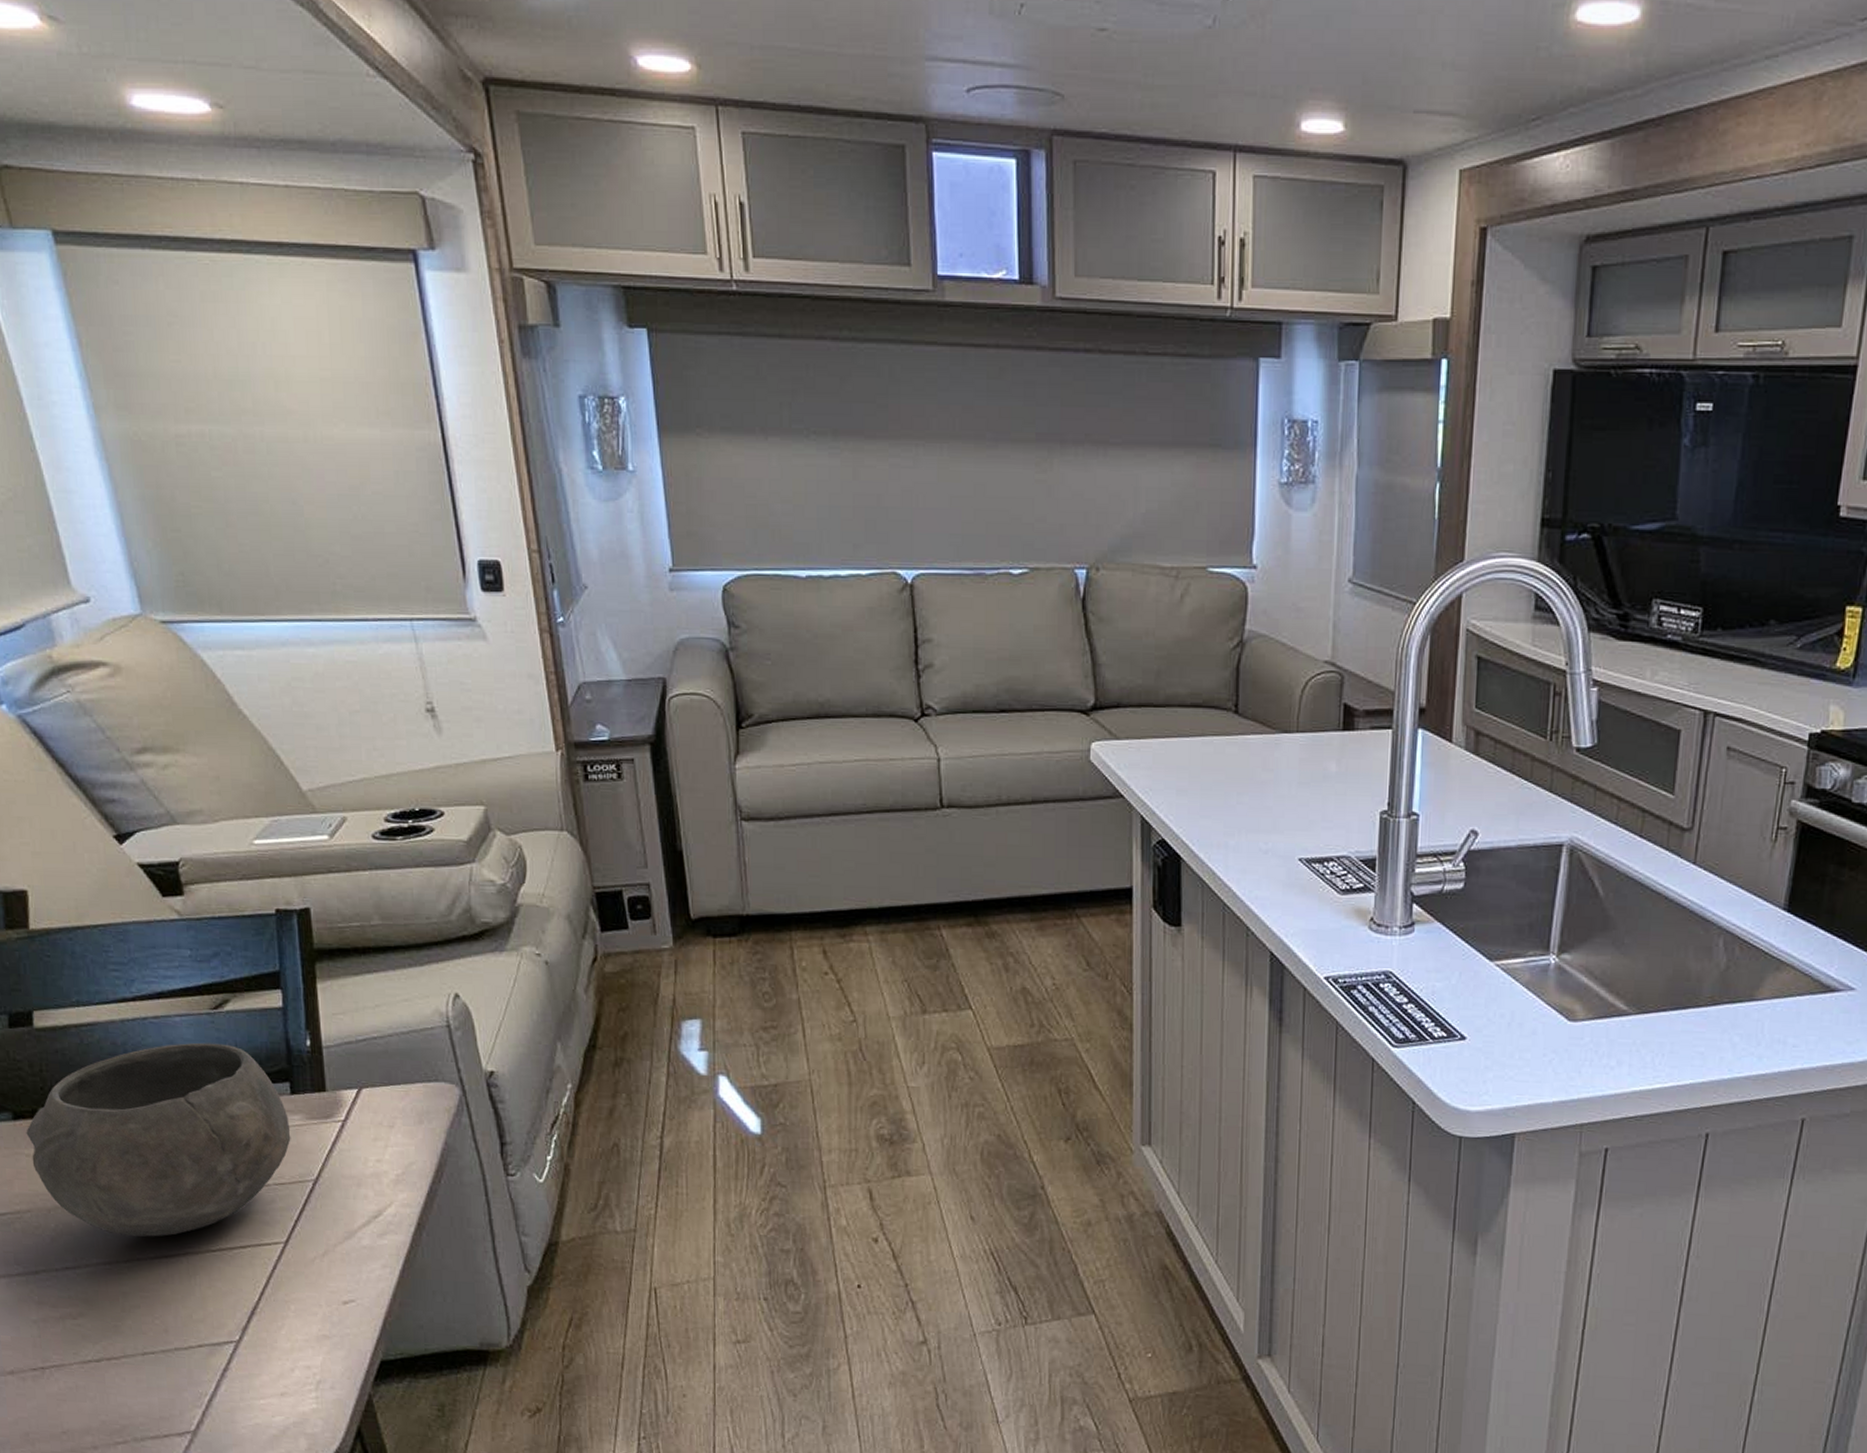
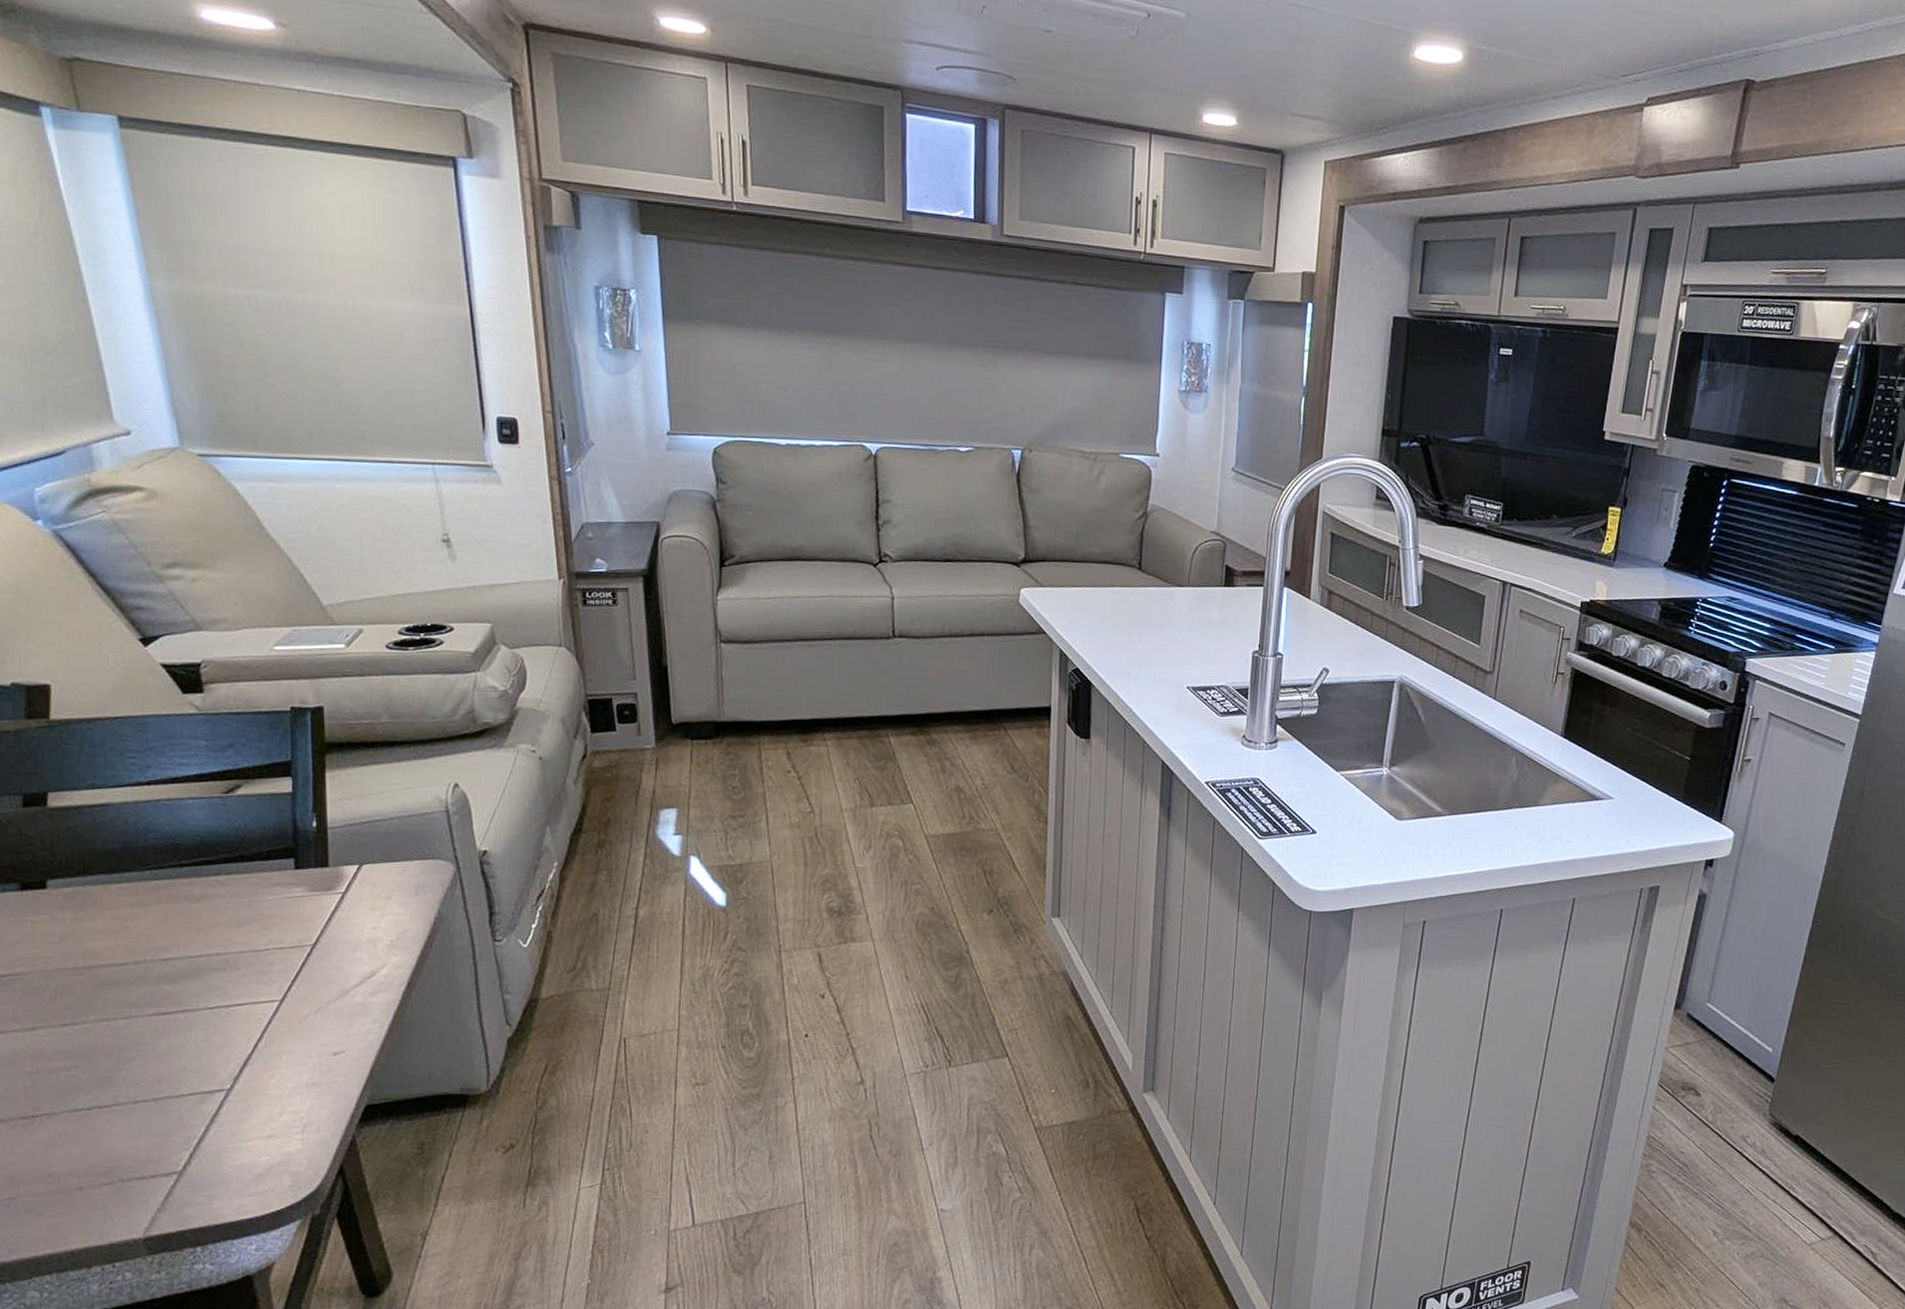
bowl: present [26,1042,291,1237] -> none [32,822,293,996]

